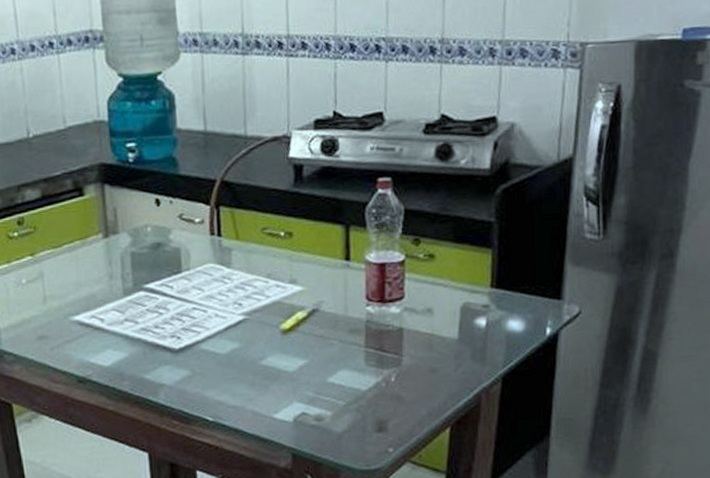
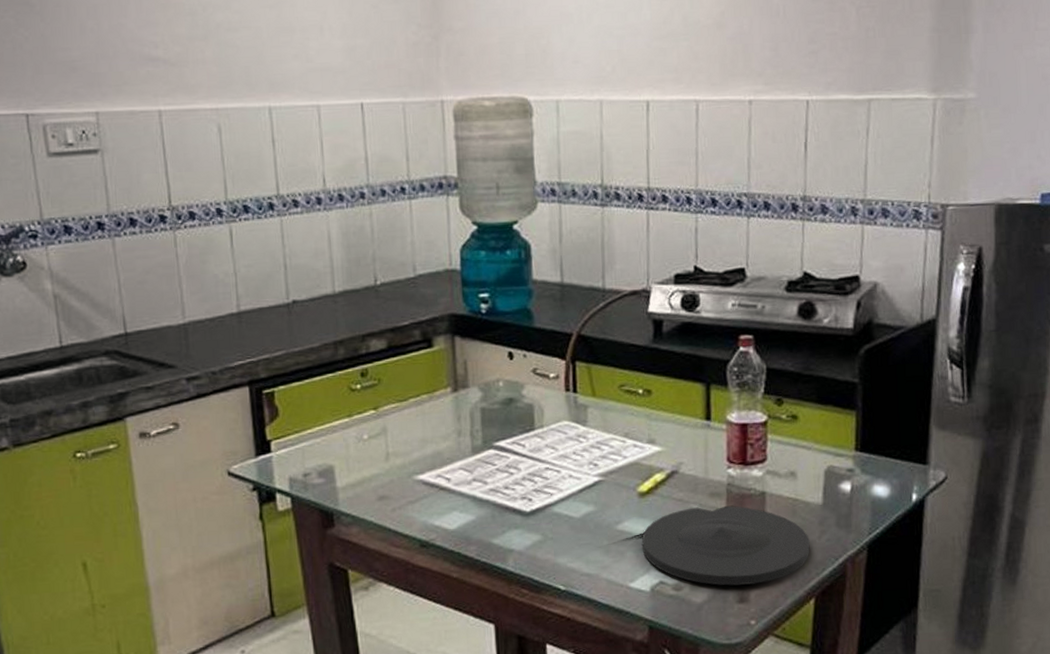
plate: none [284,341,446,416] -> present [641,505,810,586]

